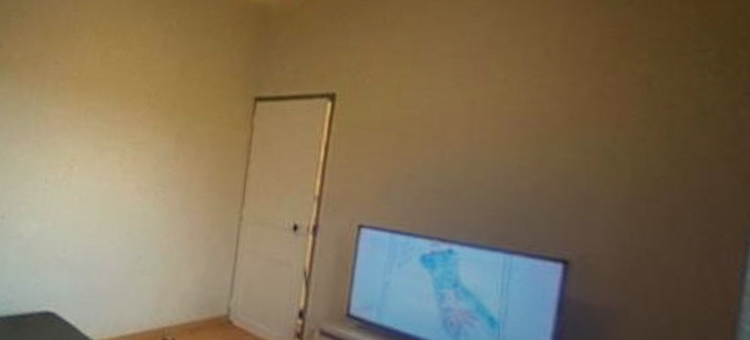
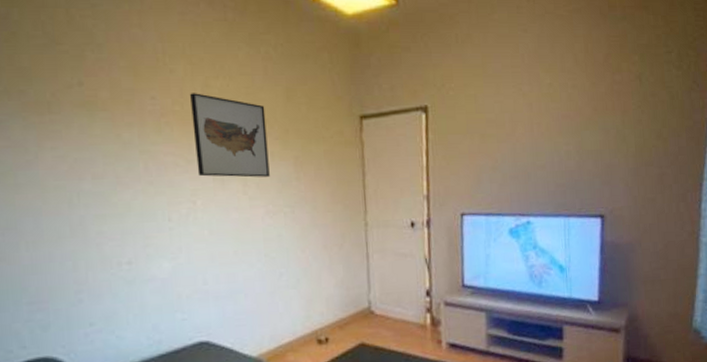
wall art: none [80,60,157,151] -> present [190,93,270,178]

